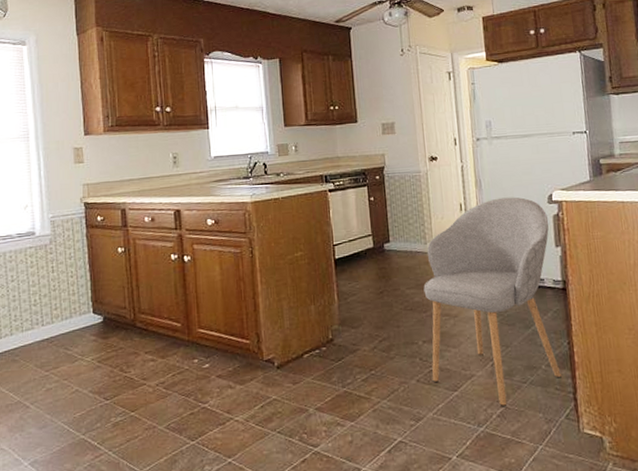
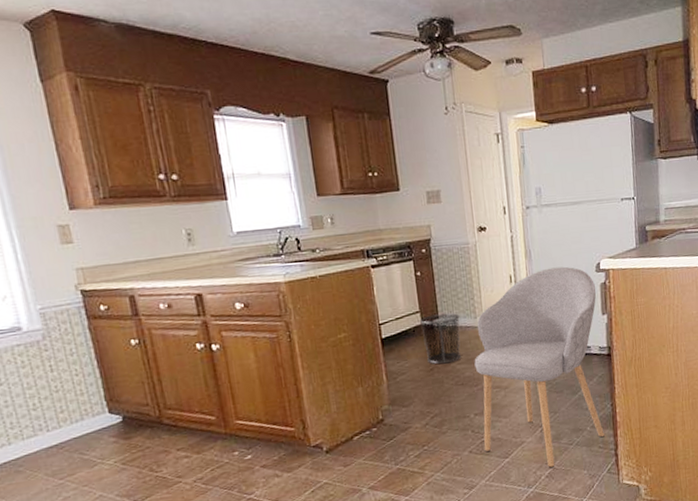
waste bin: none [371,237,411,288] -> present [419,313,462,365]

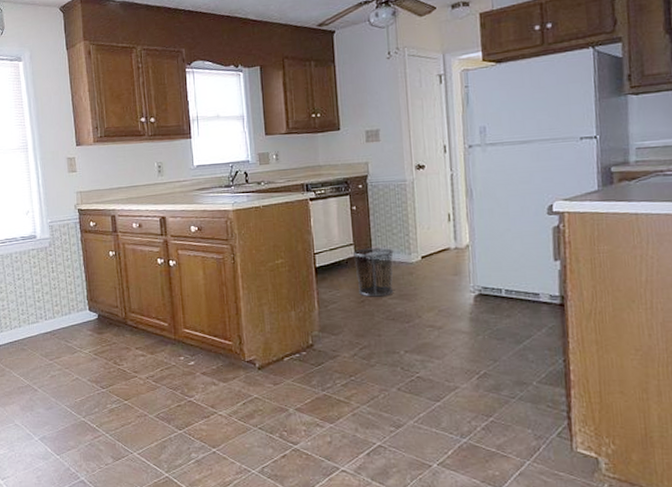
chair: present [474,266,605,469] -> none [406,207,554,421]

